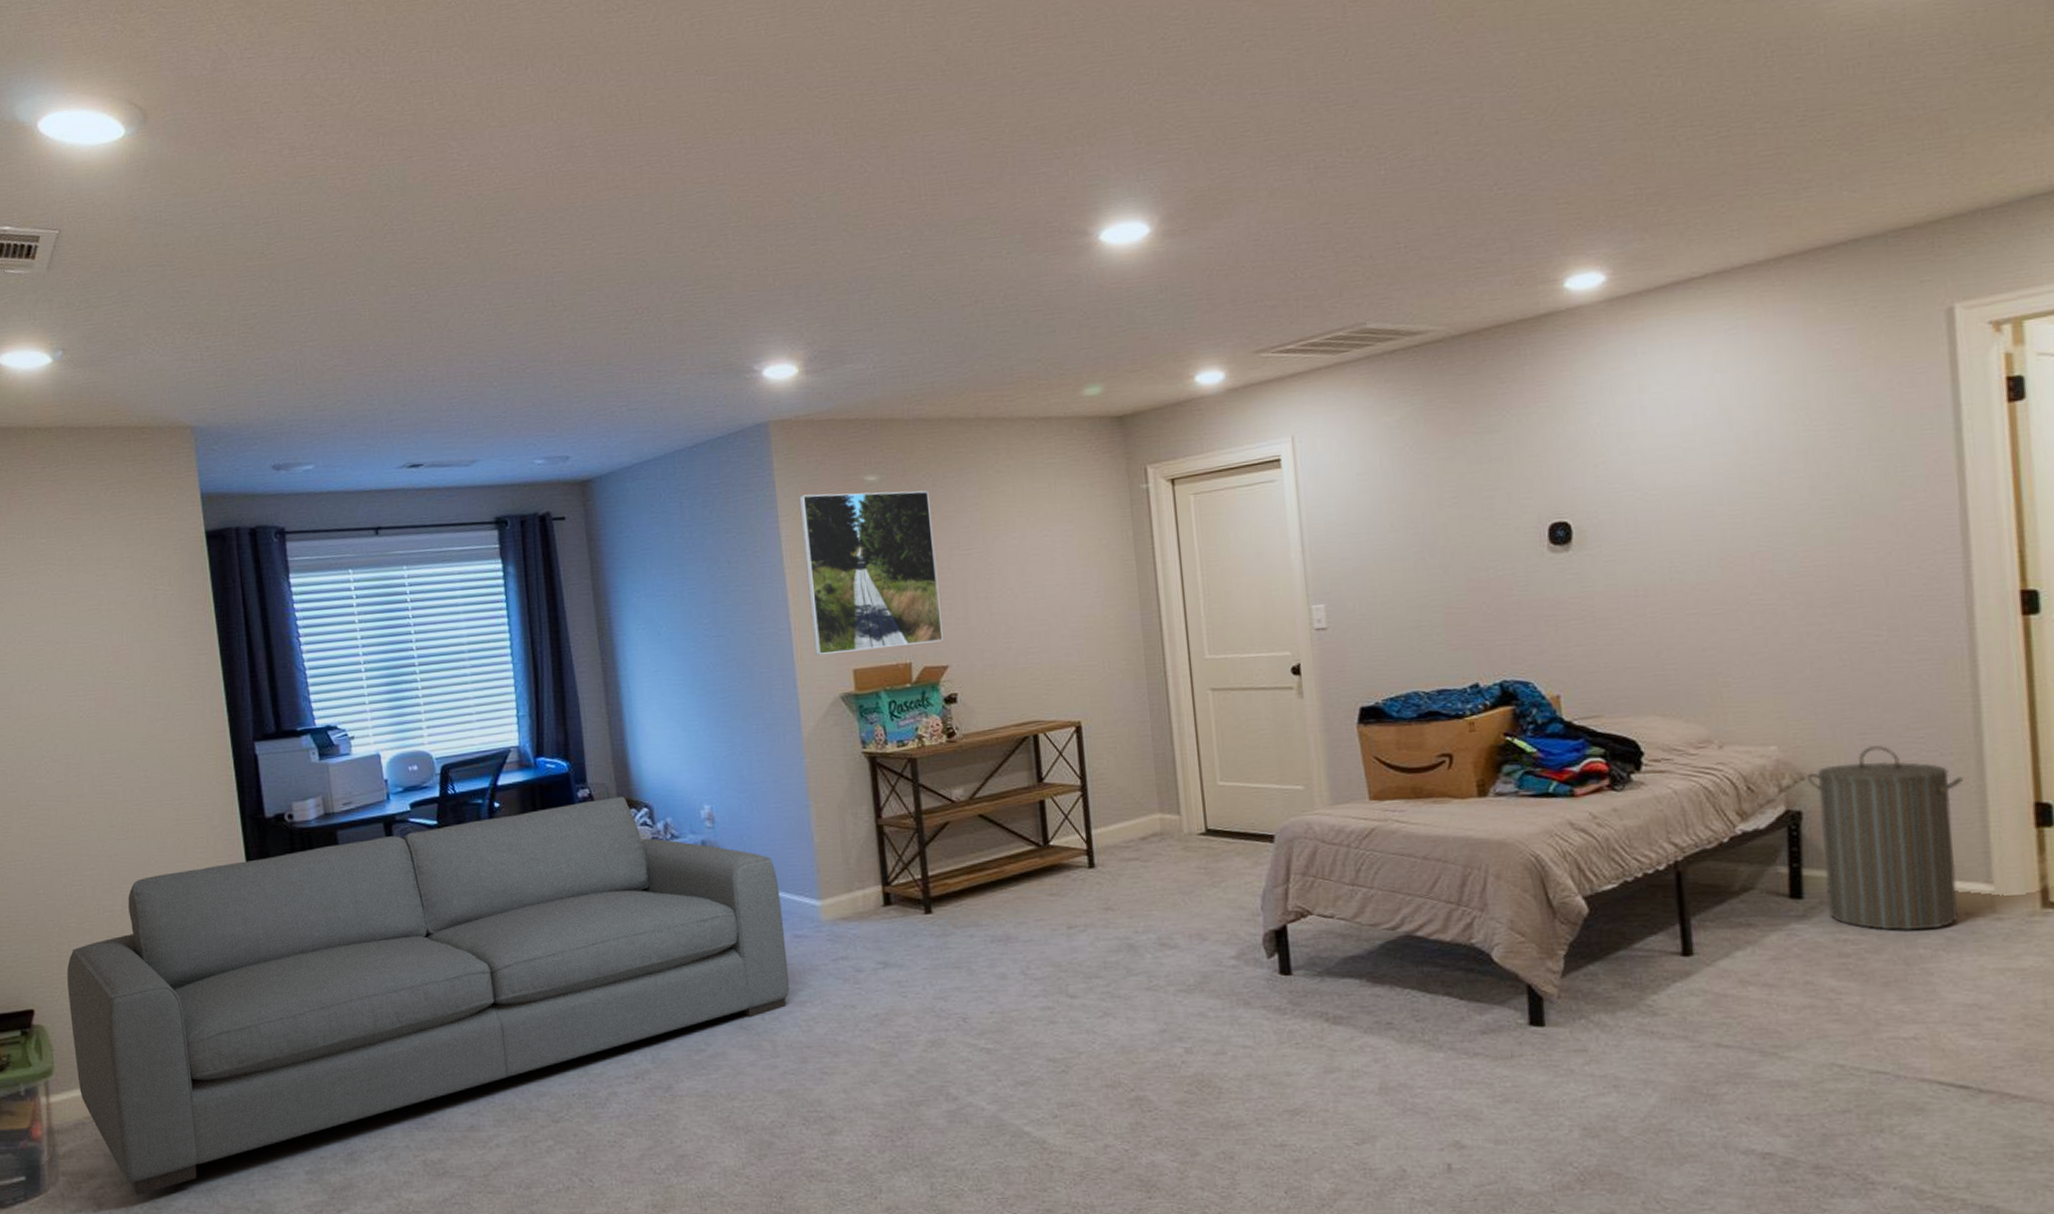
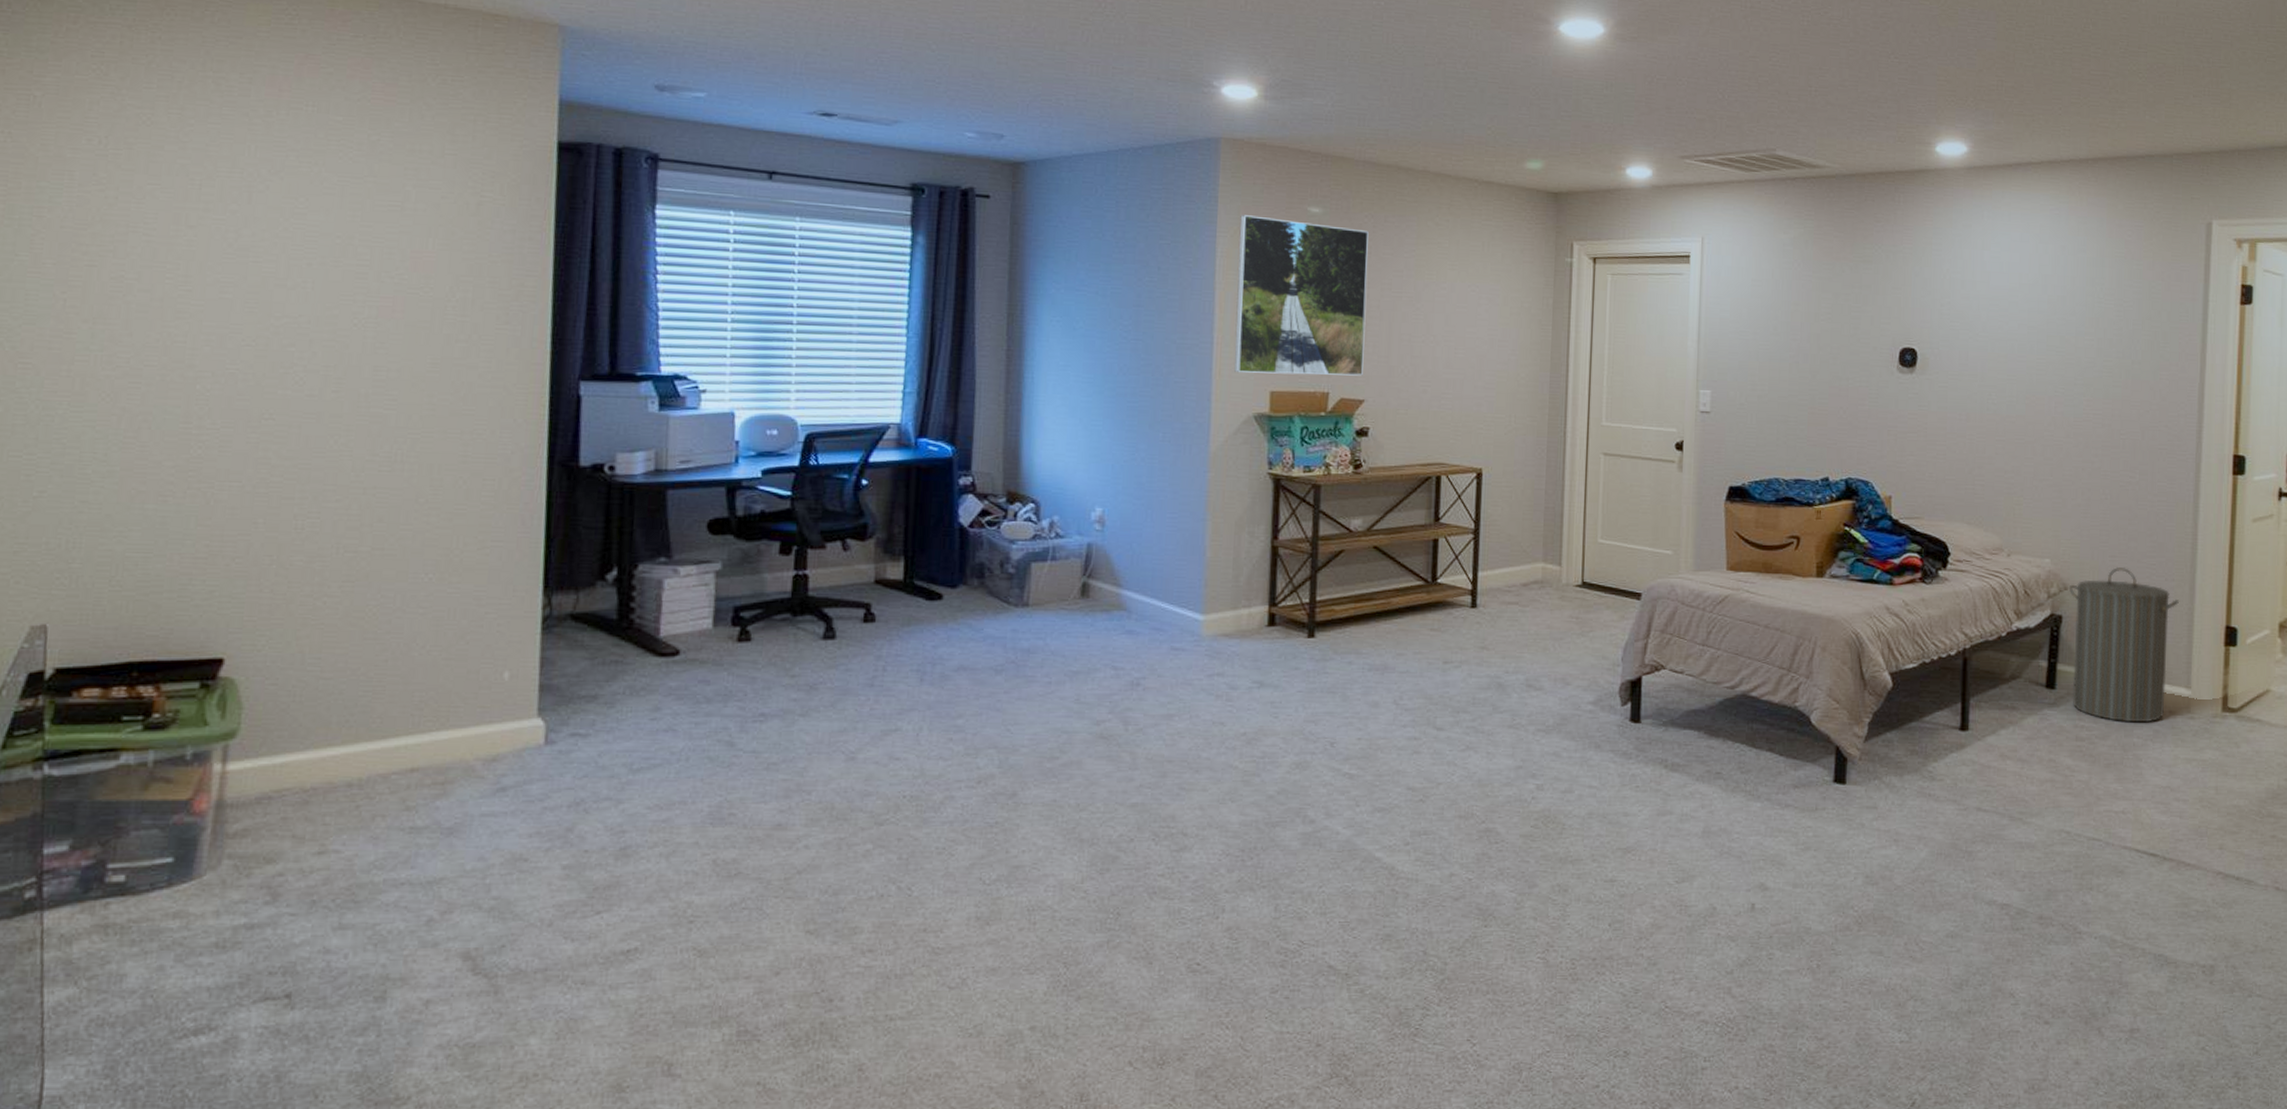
sofa: present [66,796,790,1195] -> none [271,488,1163,886]

